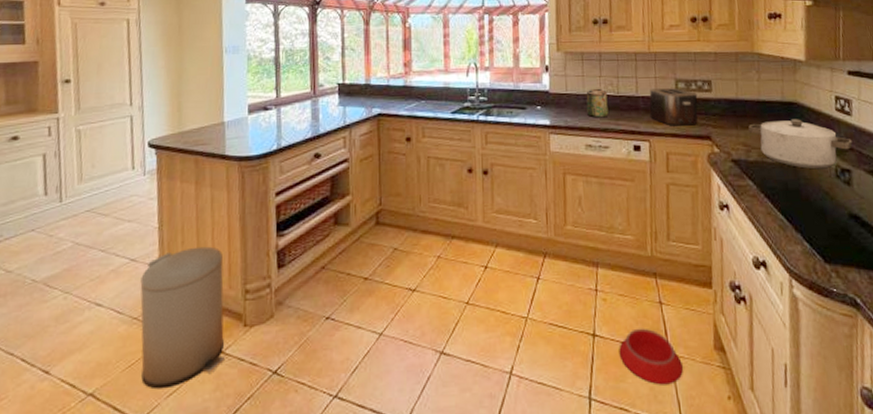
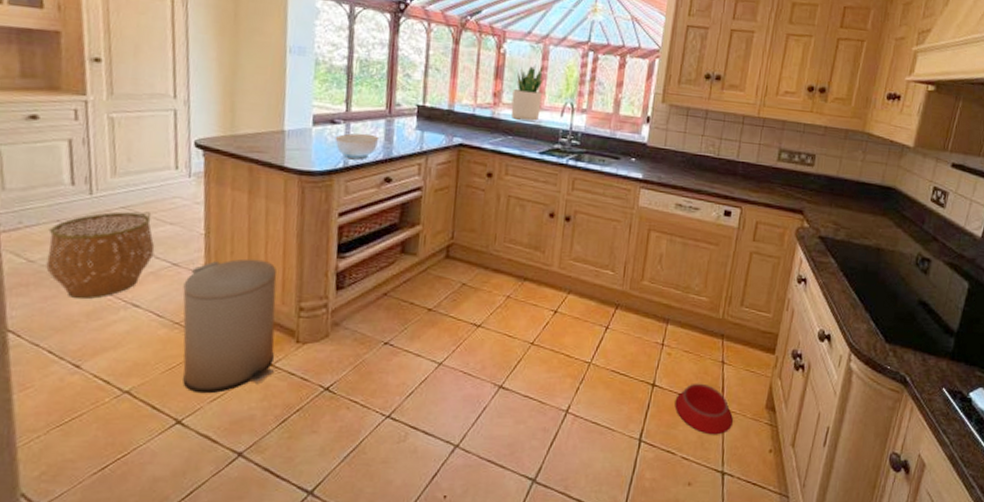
basket: none [21,212,115,303] -> present [46,211,155,299]
bowl: none [268,115,306,141] -> present [334,133,378,160]
planter: none [421,32,448,85] -> present [510,64,544,121]
canister: present [586,88,609,118] -> none [683,147,707,179]
toaster: present [649,87,698,126] -> none [746,155,799,198]
cooking pot: present [747,119,853,169] -> none [841,203,939,256]

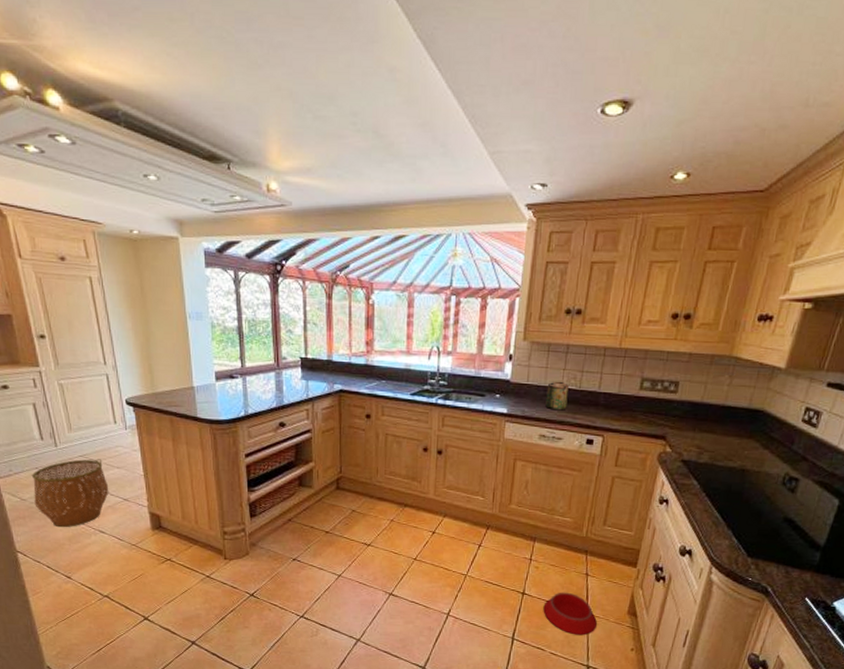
pedal bin: present [183,258,277,394] -> none [134,494,210,598]
bowl: present [334,133,378,160] -> none [235,385,270,409]
planter: present [510,64,544,121] -> none [383,312,411,366]
canister: none [683,147,707,179] -> present [545,381,569,411]

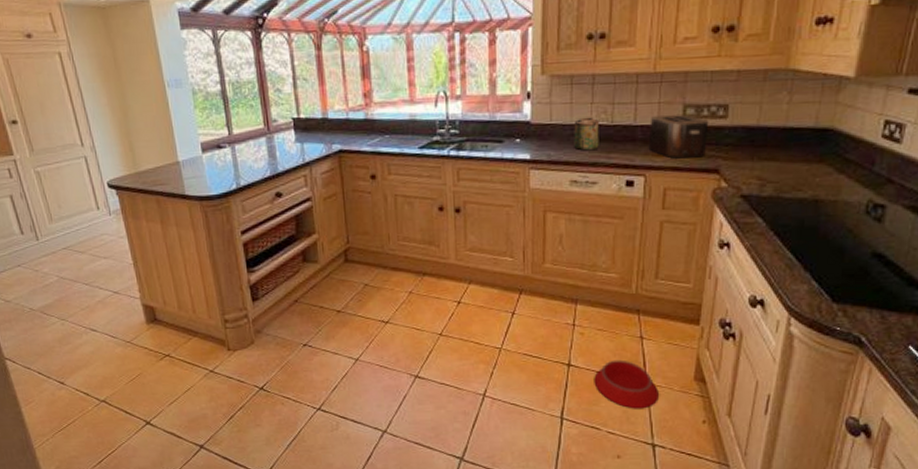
basket: present [31,459,109,527] -> none [14,250,98,328]
toaster: none [608,385,662,425] -> present [648,113,709,159]

